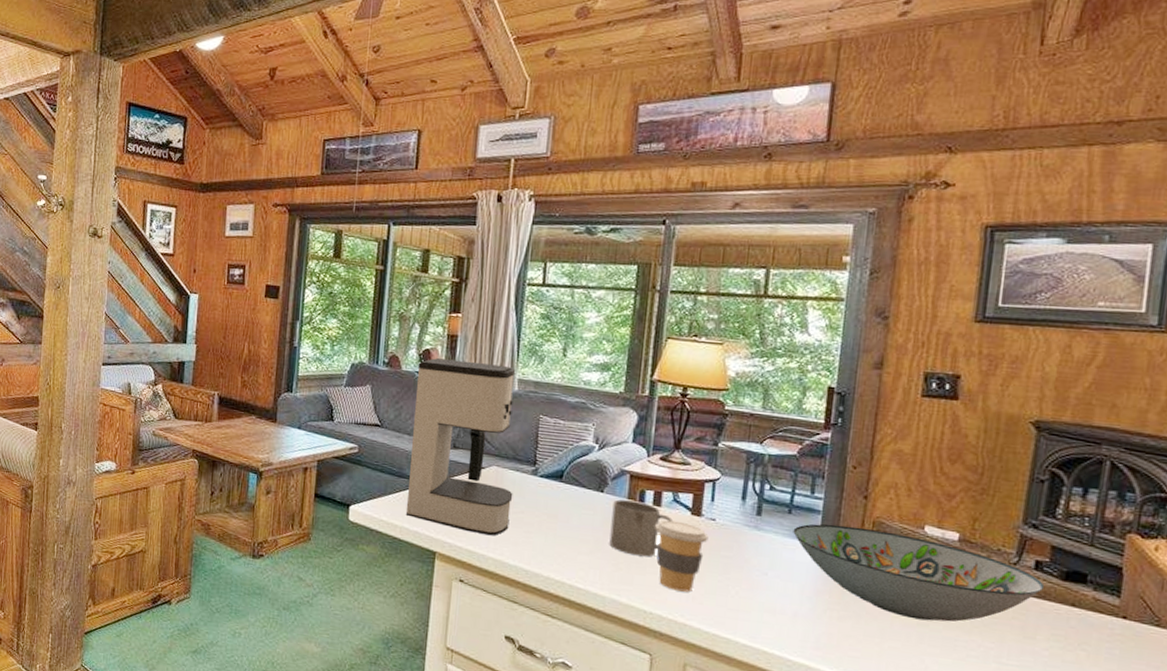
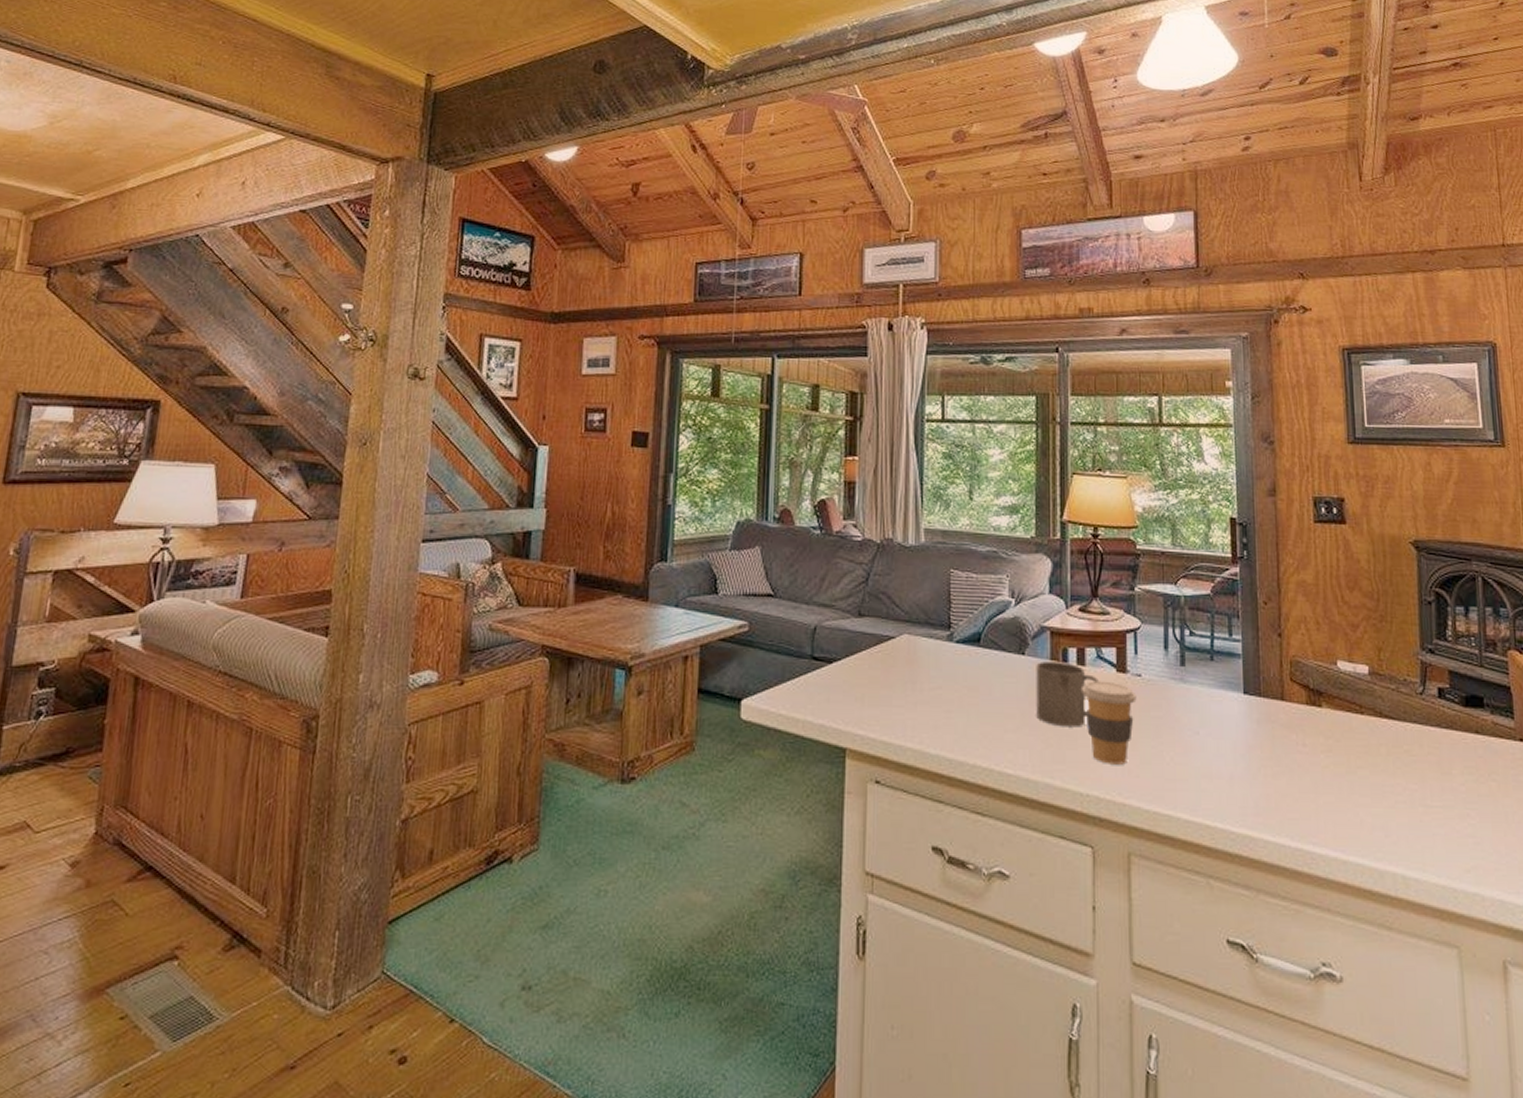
coffee maker: present [405,358,516,536] -> none [808,510,929,721]
decorative bowl: present [793,523,1045,622] -> none [1217,668,1450,767]

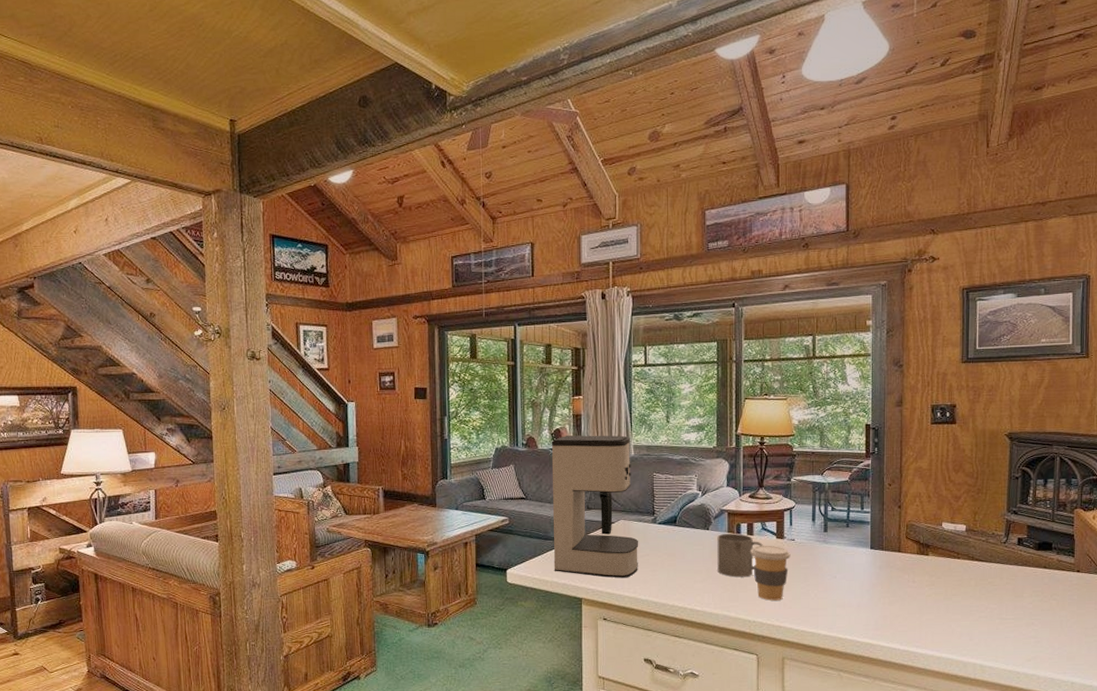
coffee maker: none [808,510,929,721] -> present [551,435,639,578]

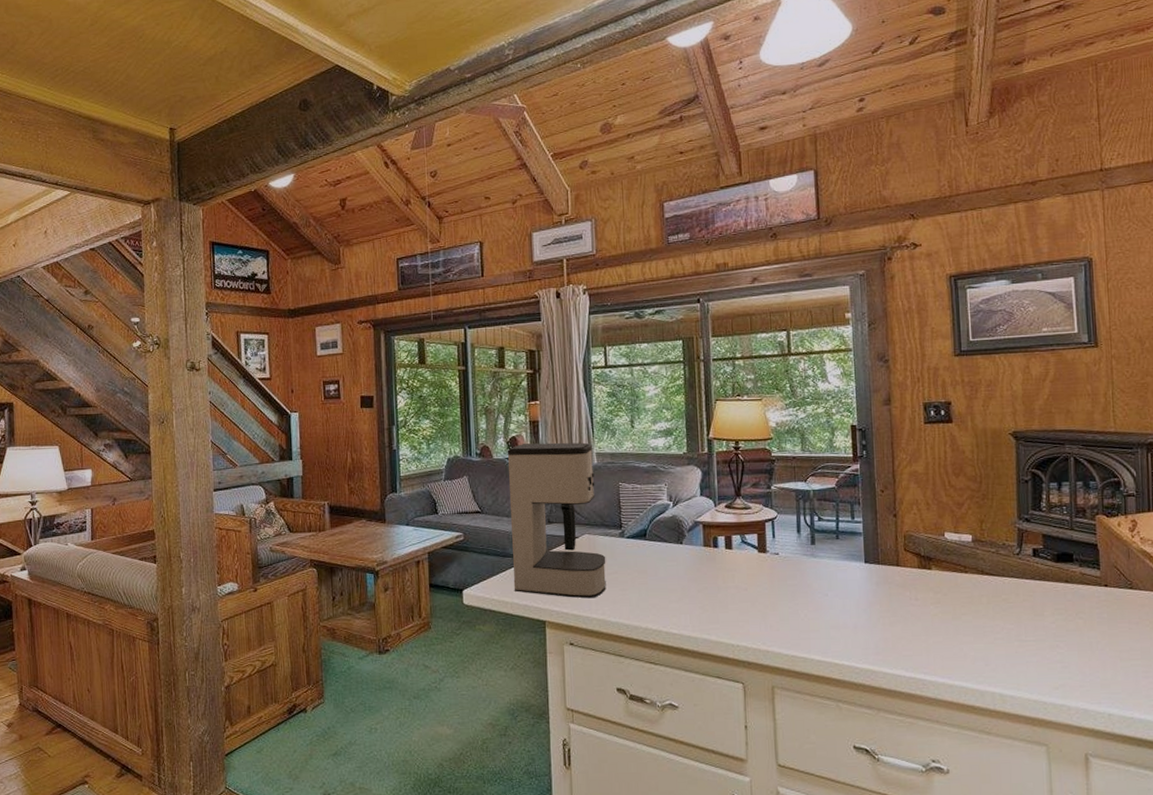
mug: present [717,533,764,578] -> none [692,547,745,597]
coffee cup: present [751,545,791,601] -> none [730,560,776,622]

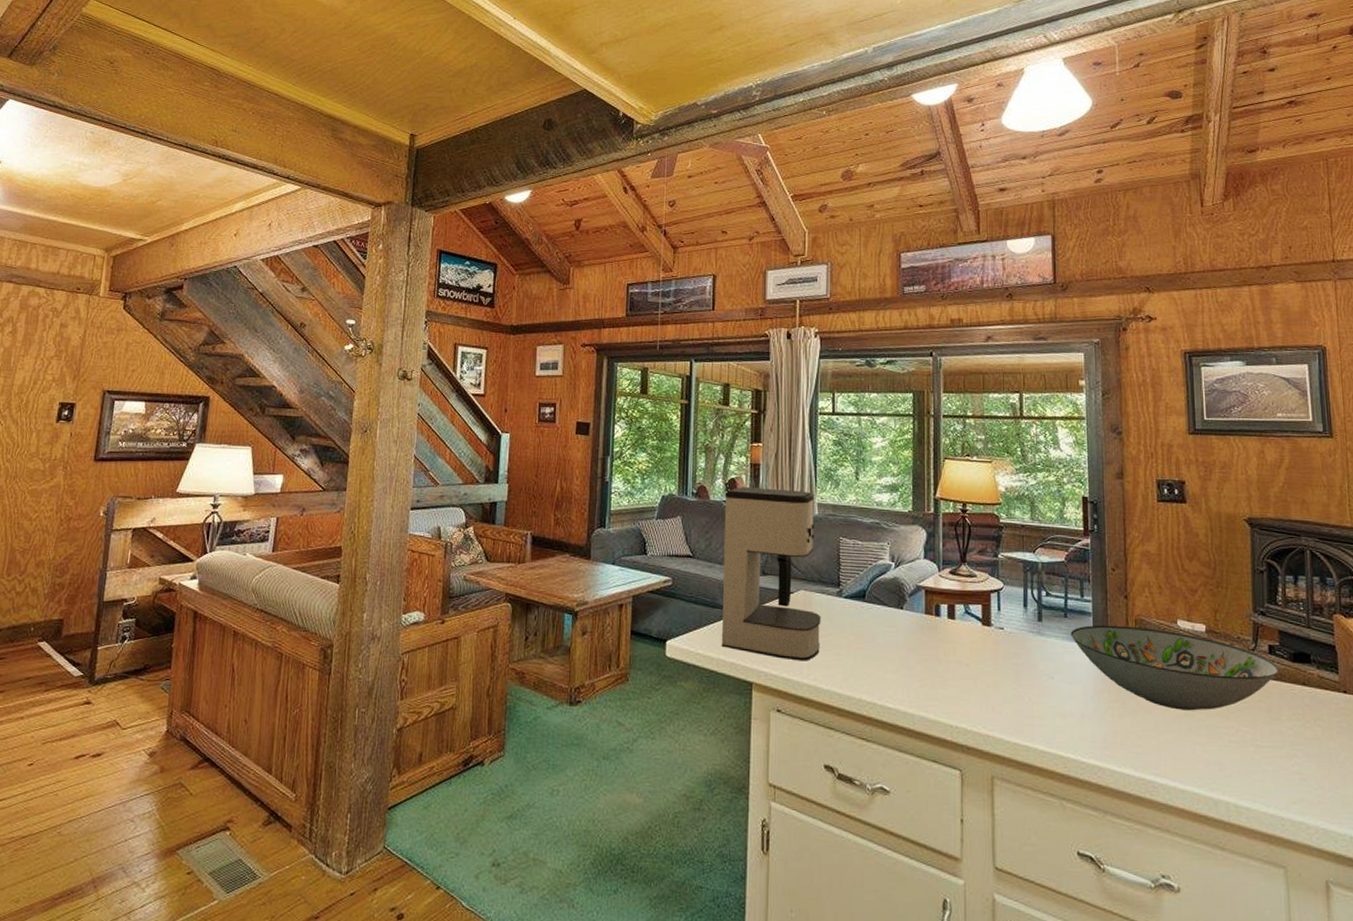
decorative bowl: none [842,542,1043,615] -> present [1070,625,1280,711]

